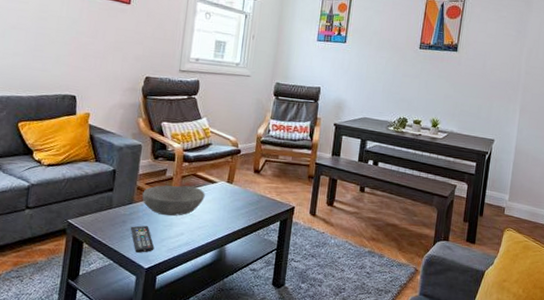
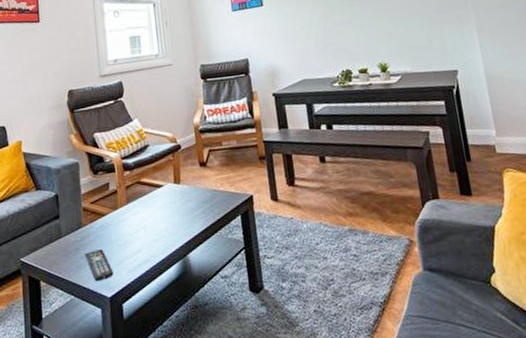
bowl: present [142,185,205,217] -> none [89,195,155,234]

